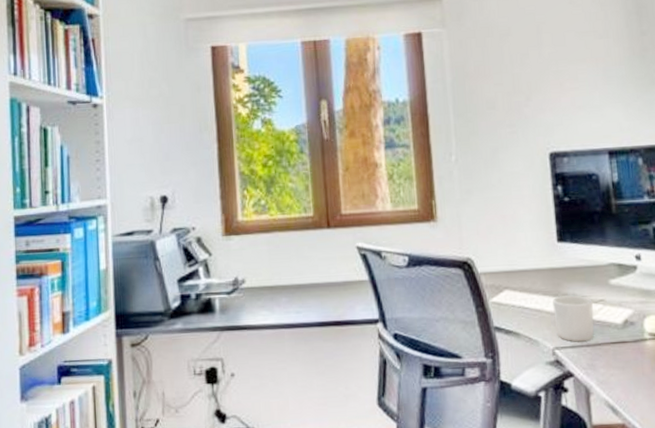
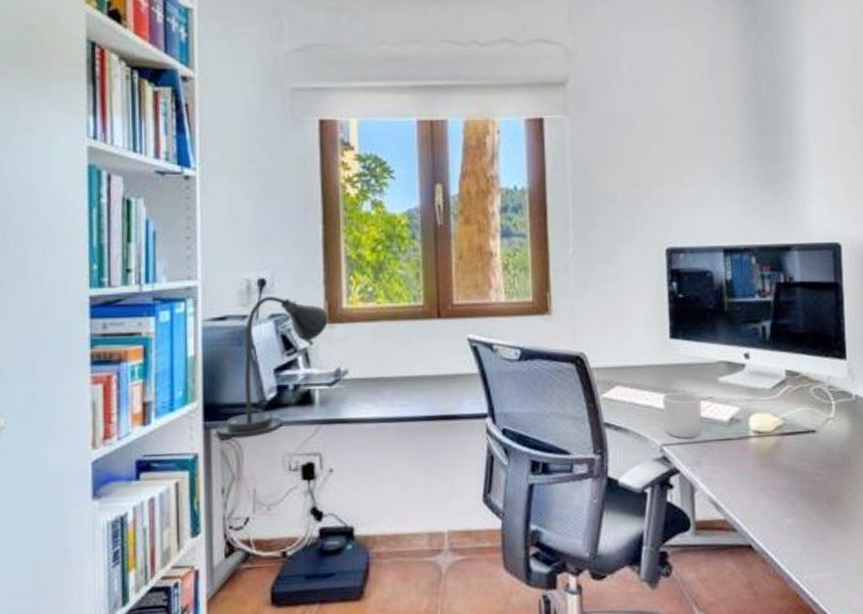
desk lamp: none [124,211,226,347] -> present [213,296,329,441]

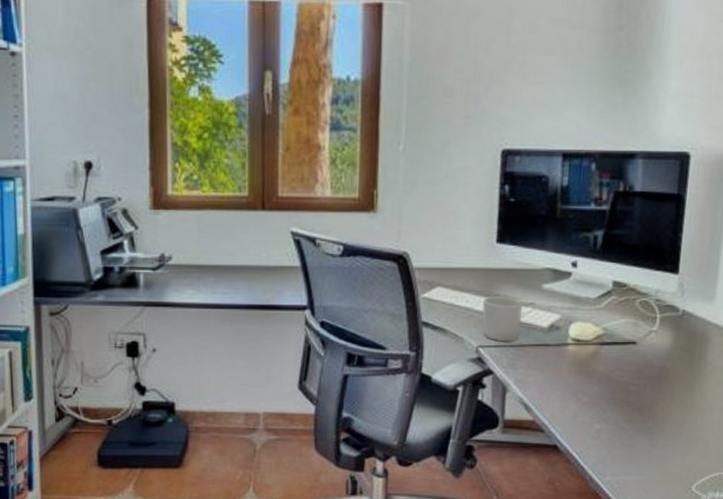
desk lamp: present [213,296,329,441] -> none [43,179,154,316]

